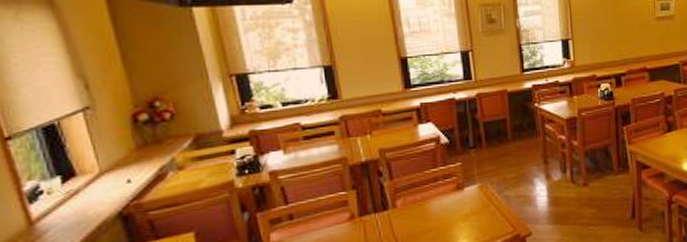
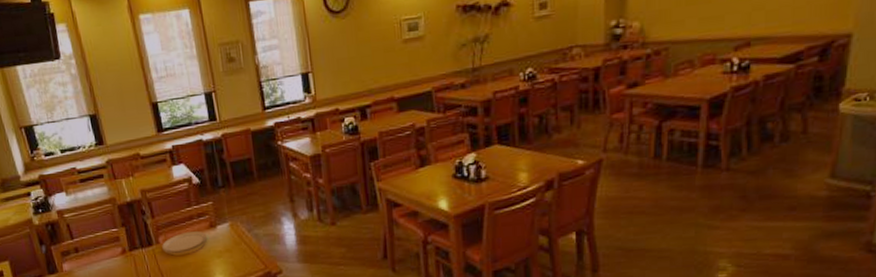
plate: none [399,193,453,221] -> present [162,231,208,256]

